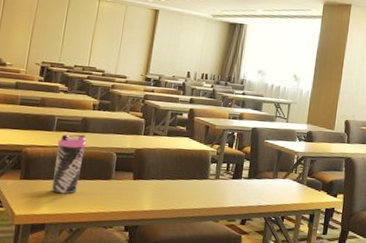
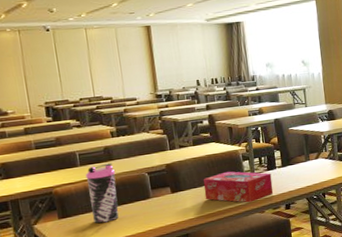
tissue box: none [164,170,235,208] -> present [203,171,274,203]

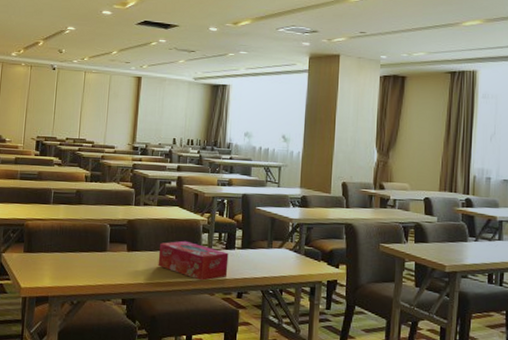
water bottle: present [85,163,119,224] -> none [52,206,82,267]

